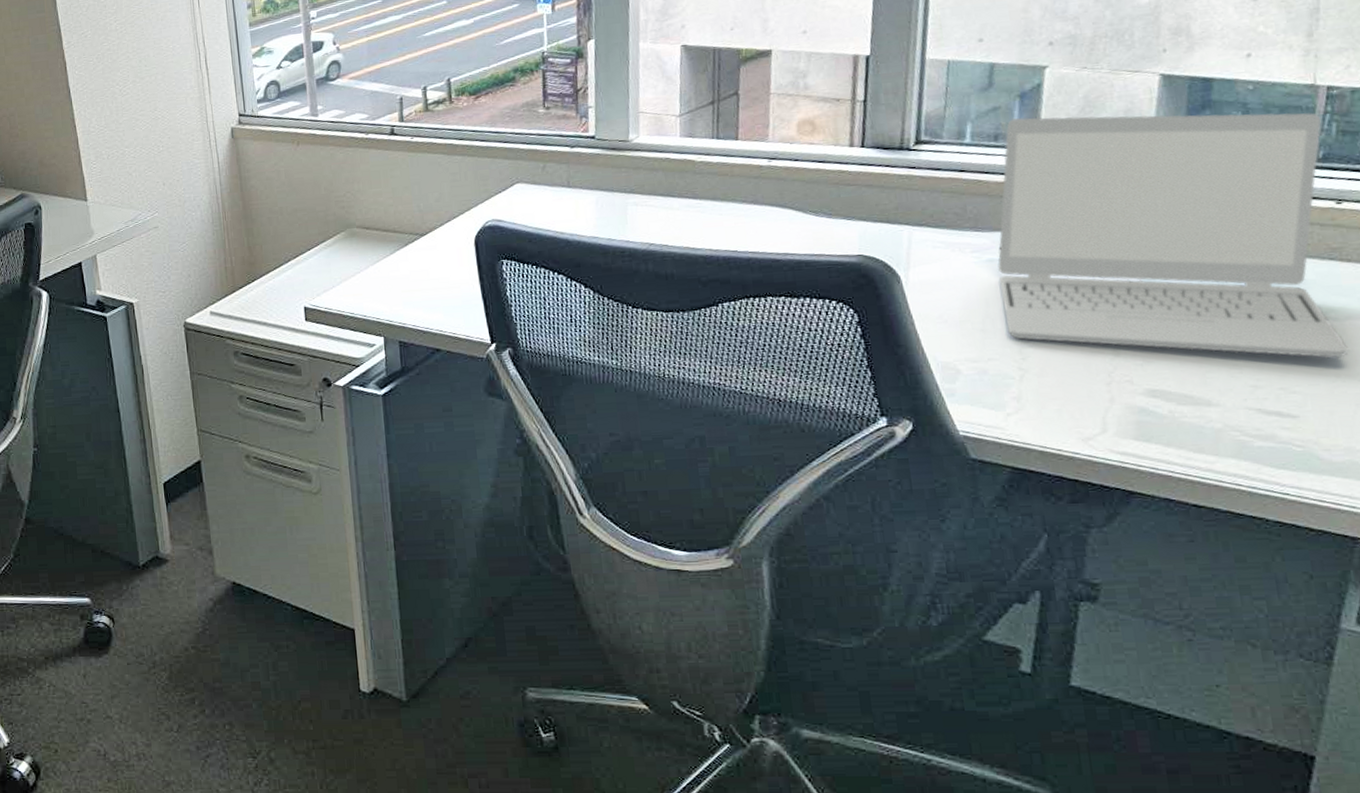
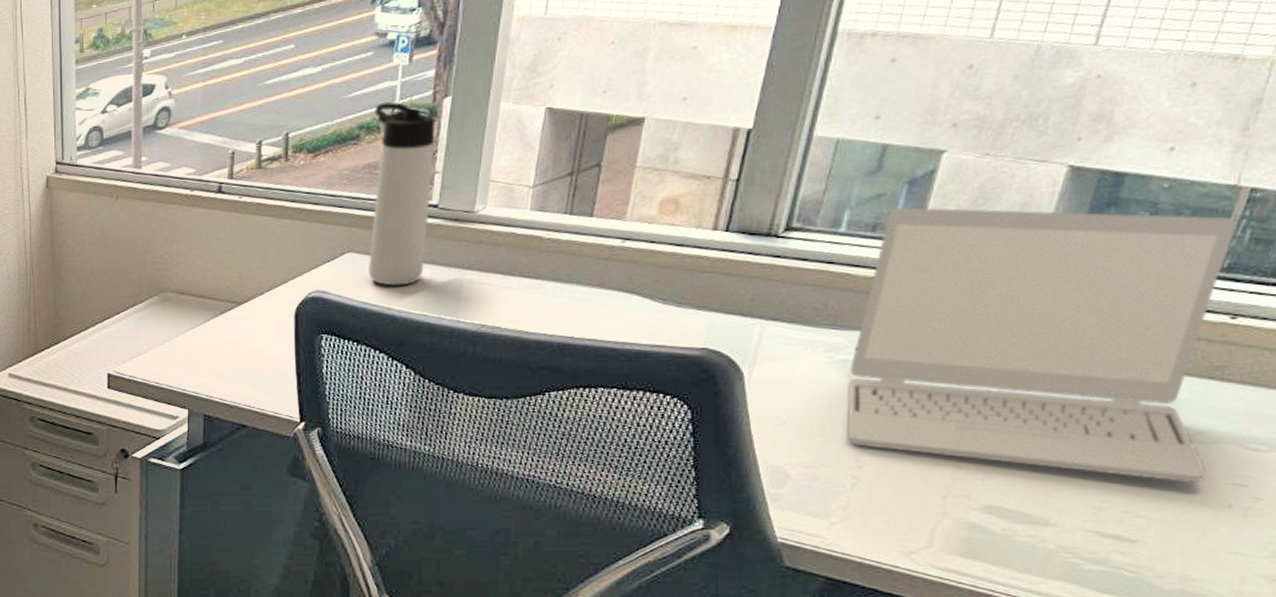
thermos bottle: none [526,46,590,212] -> present [369,102,436,286]

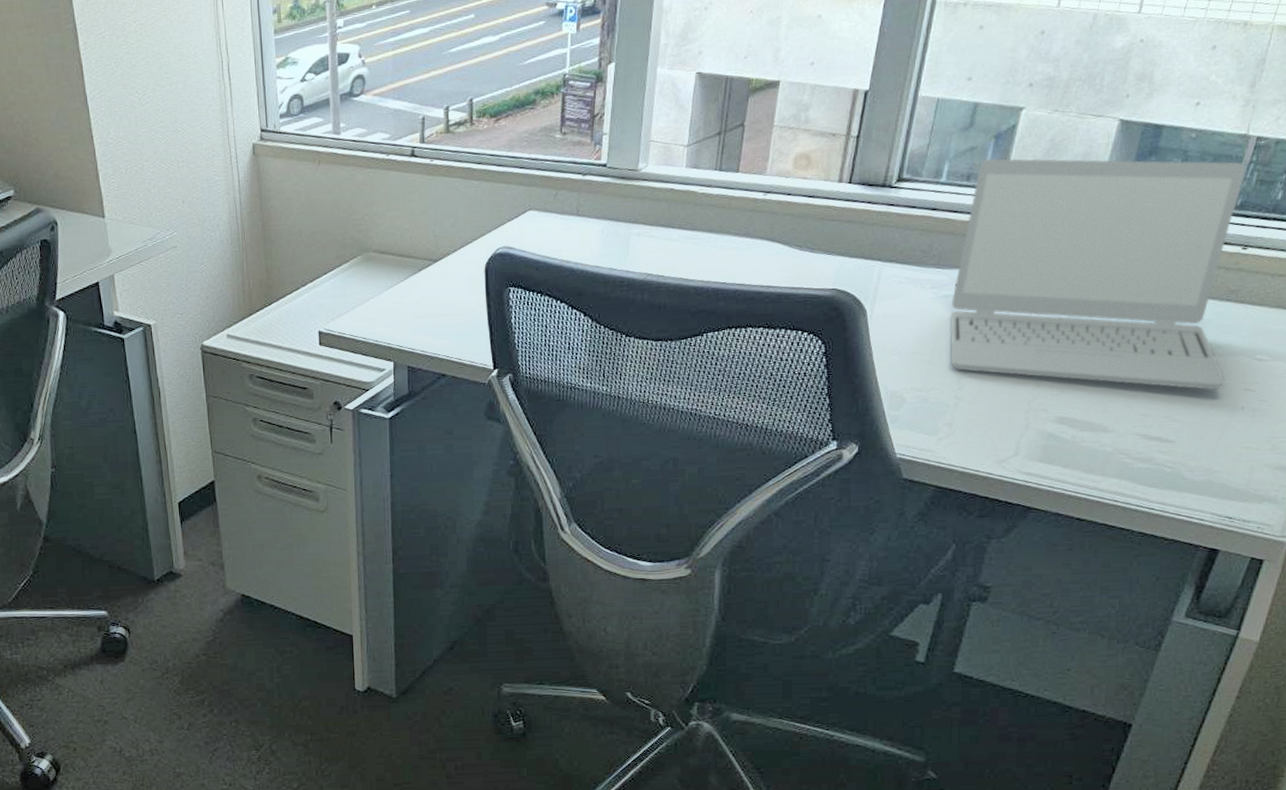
thermos bottle: present [369,102,436,286] -> none [548,68,602,241]

